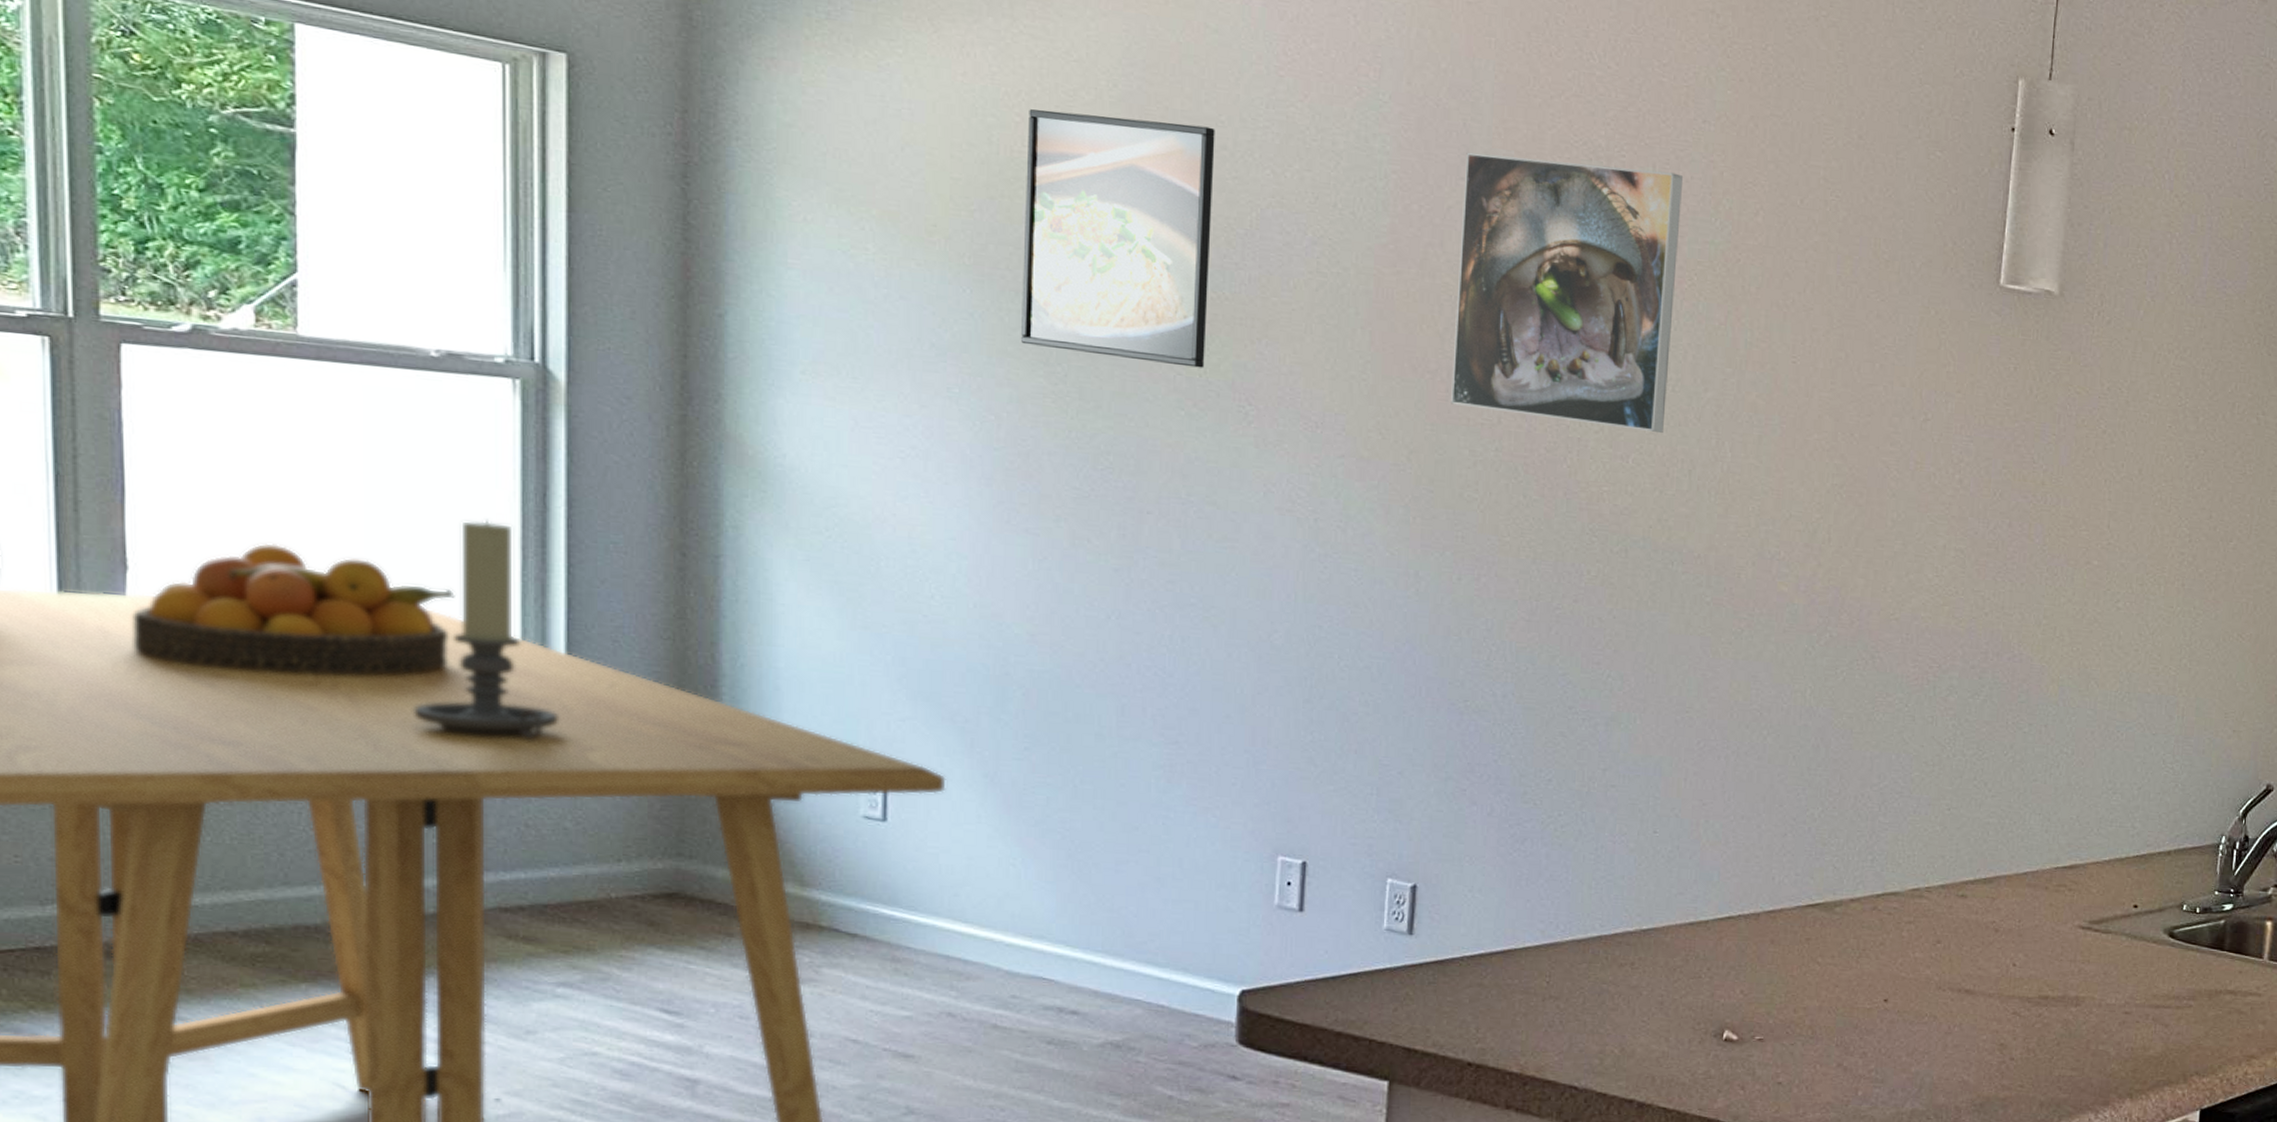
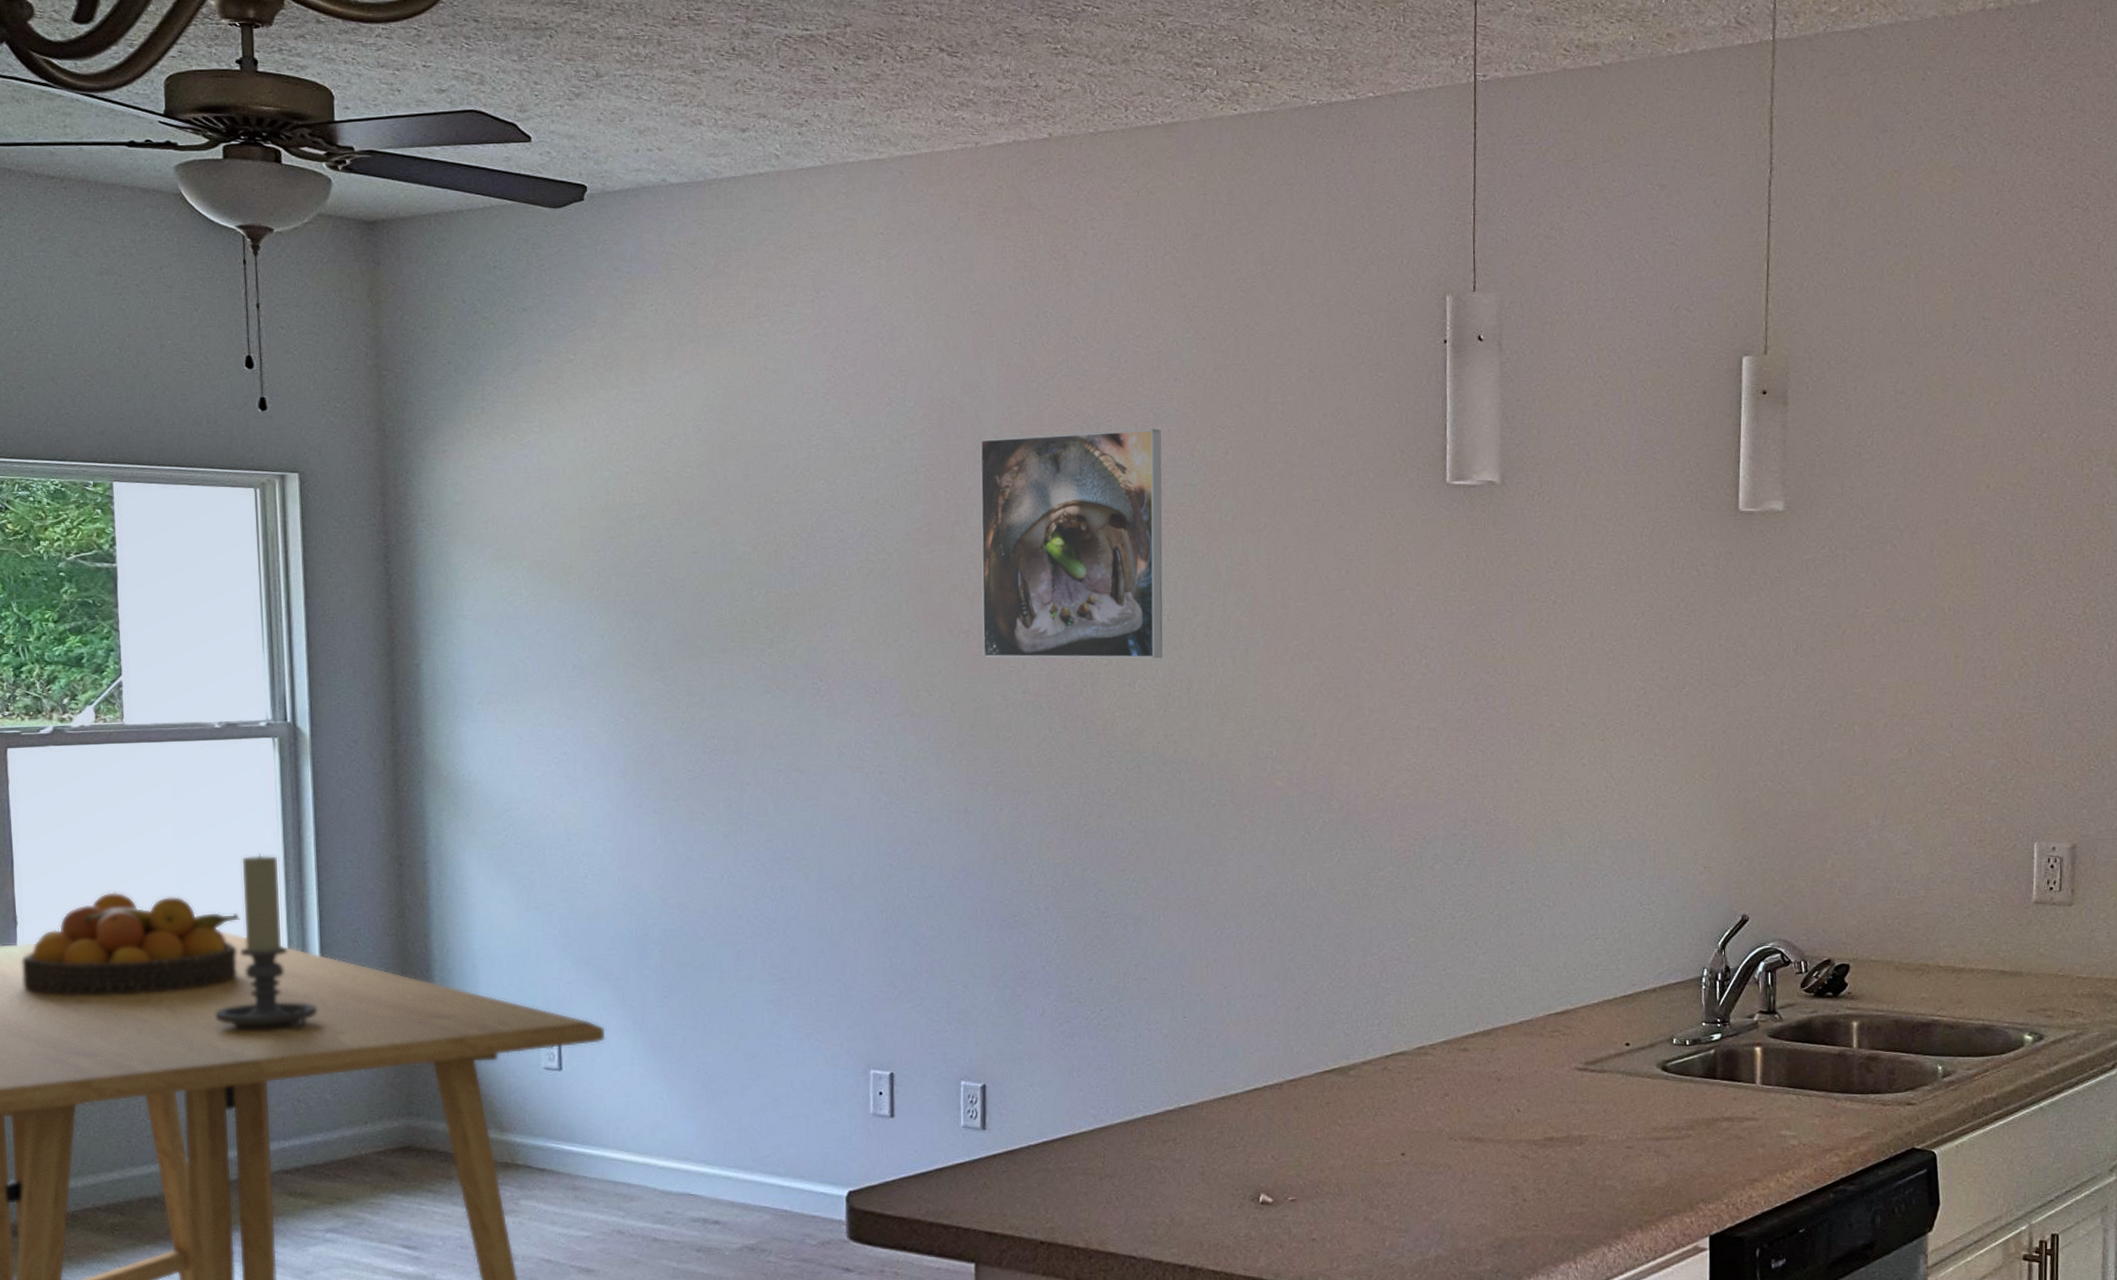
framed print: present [1021,109,1215,368] -> none [635,452,783,656]

